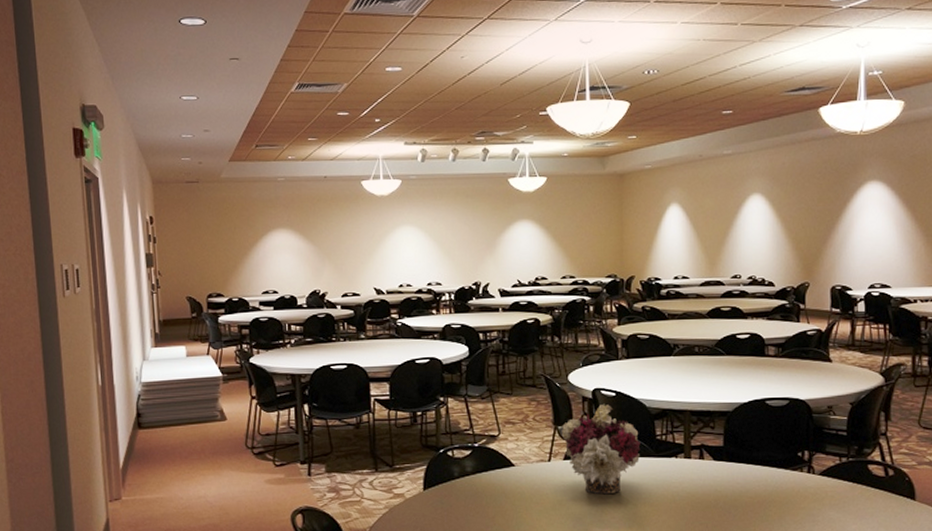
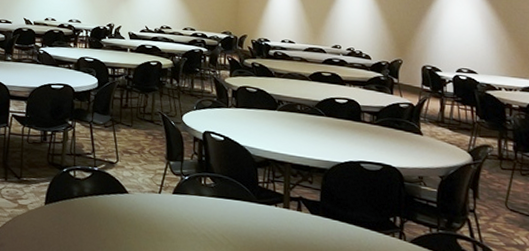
flower arrangement: present [561,403,641,495] -> none [172,146,244,233]

